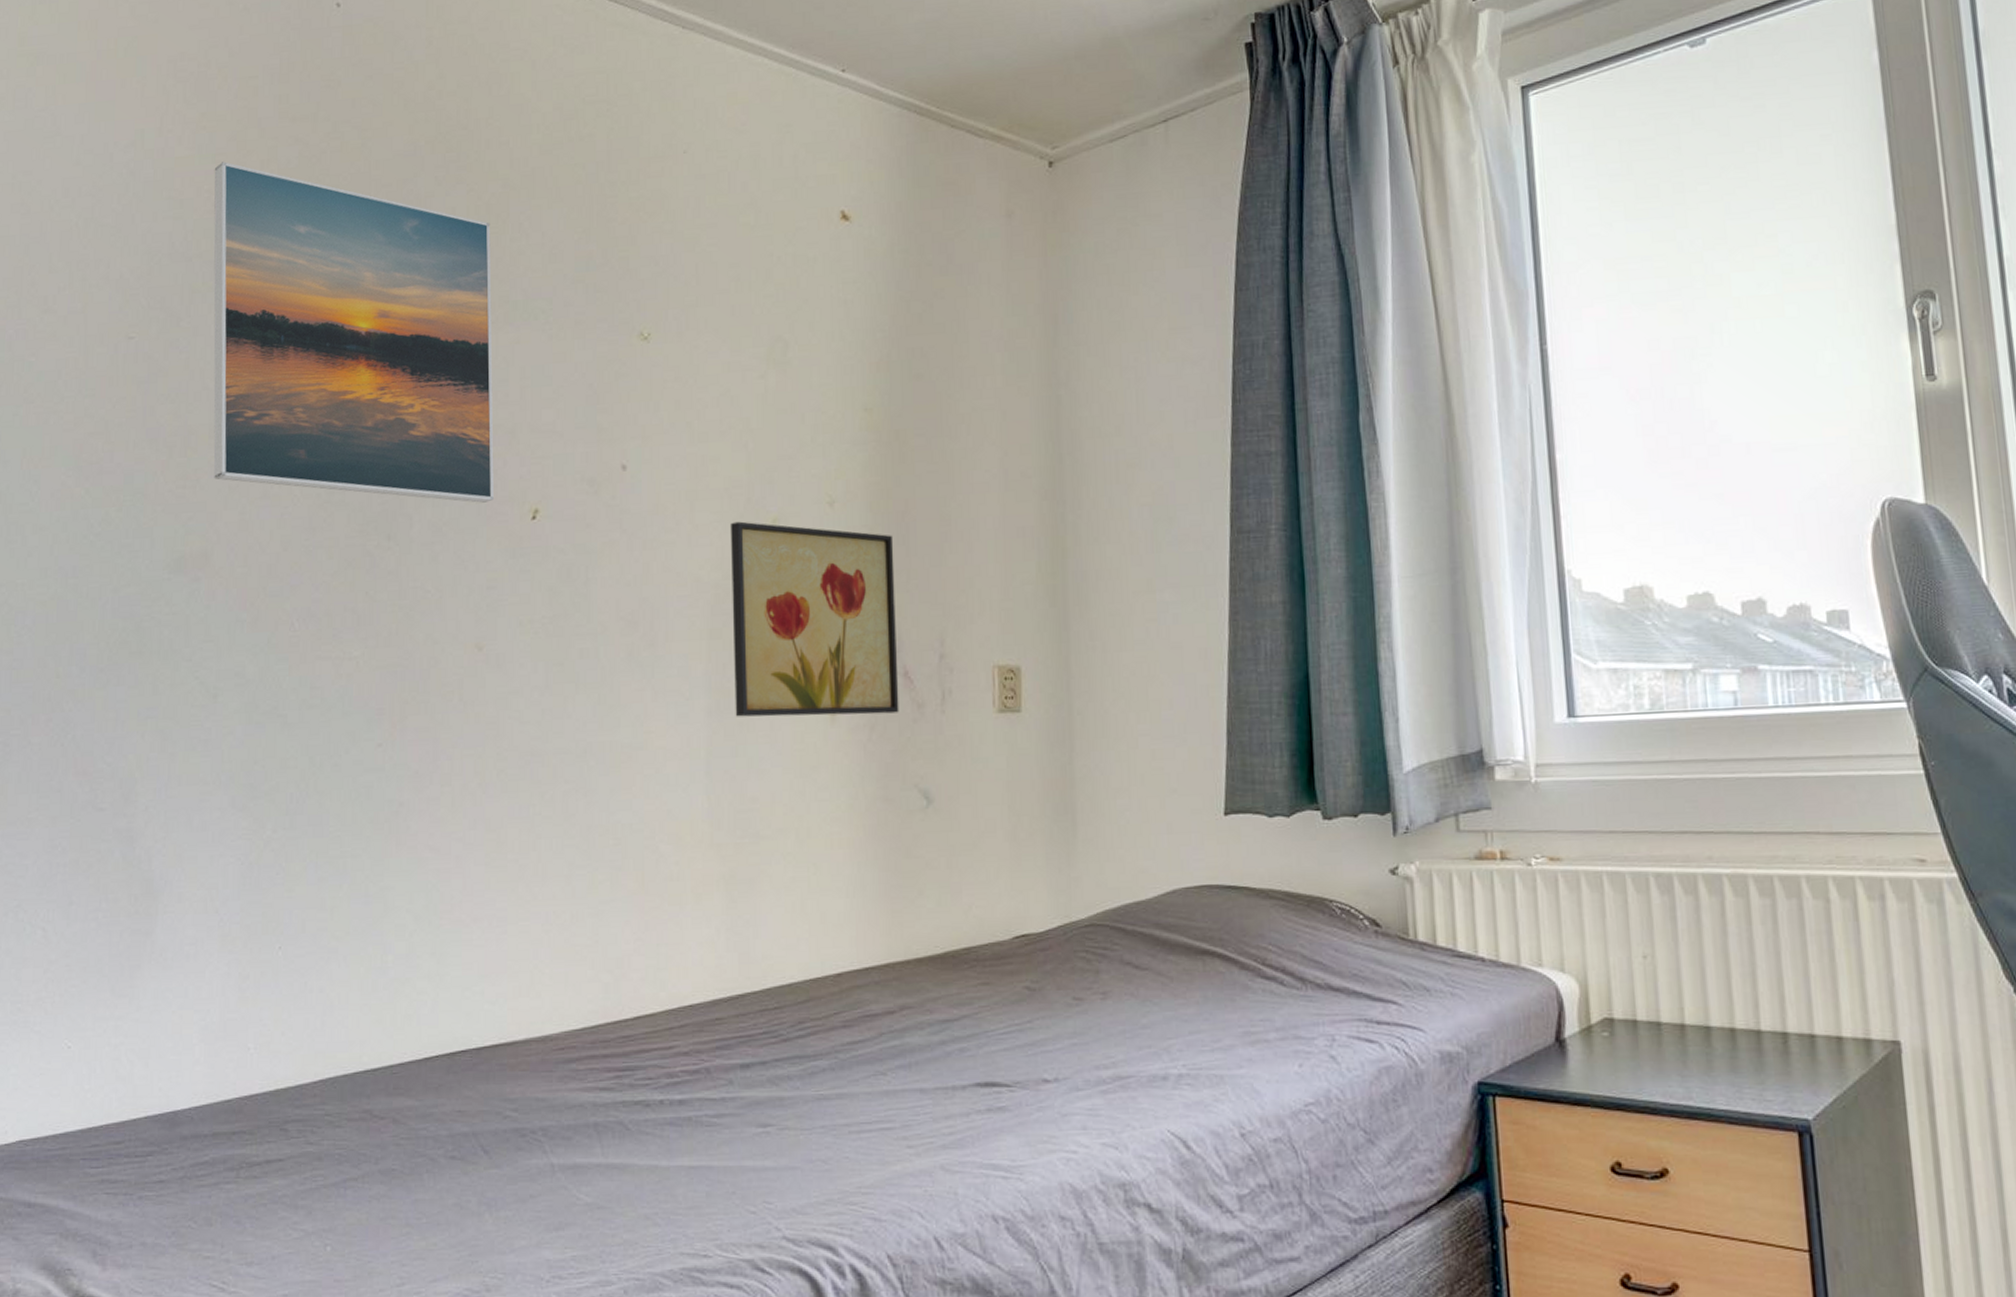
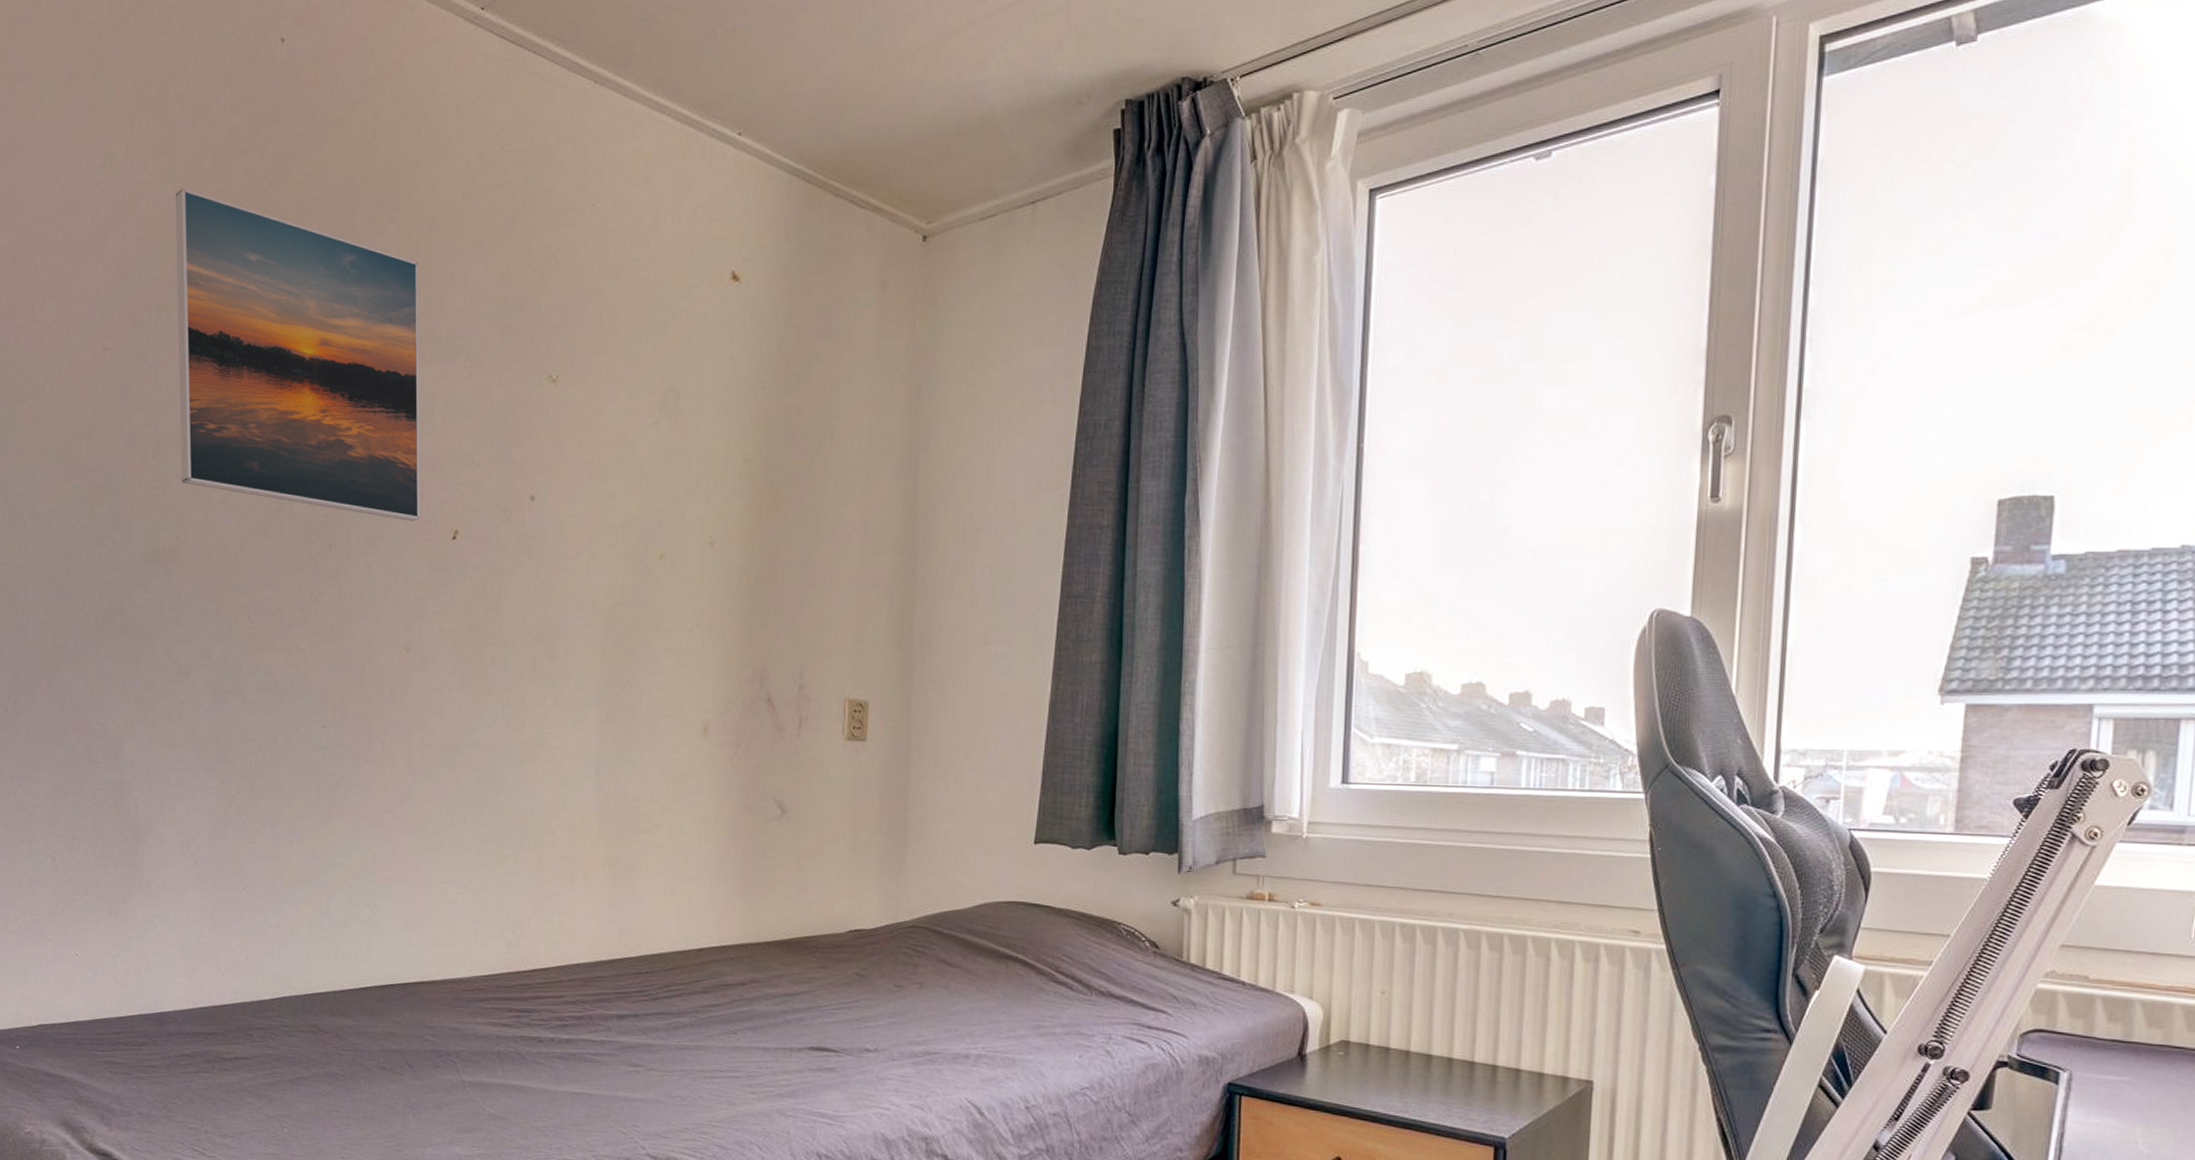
wall art: present [730,521,899,717] -> none [622,554,764,734]

